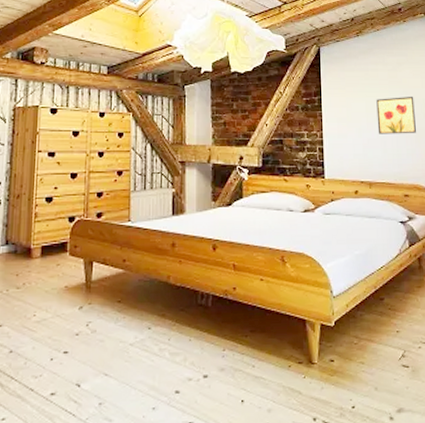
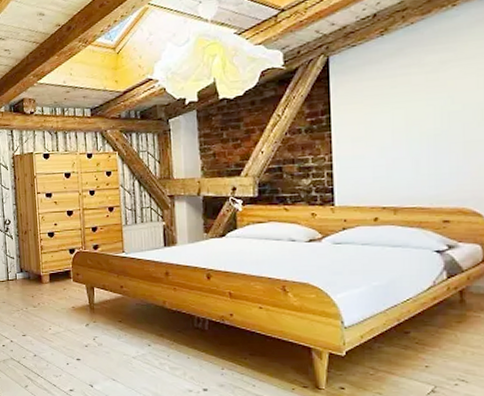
wall art: present [376,96,416,134] -> none [407,101,465,152]

